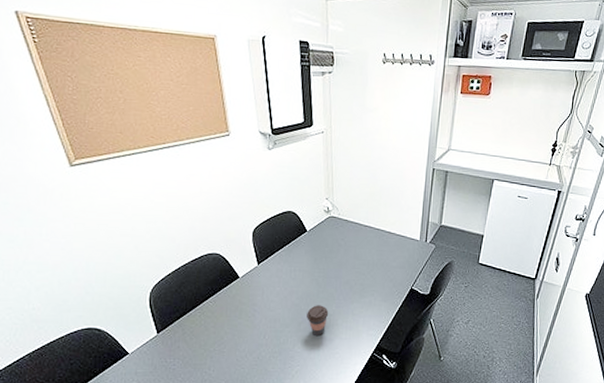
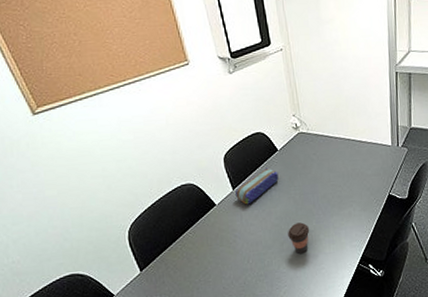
pencil case: none [260,247,305,281] -> present [235,168,279,205]

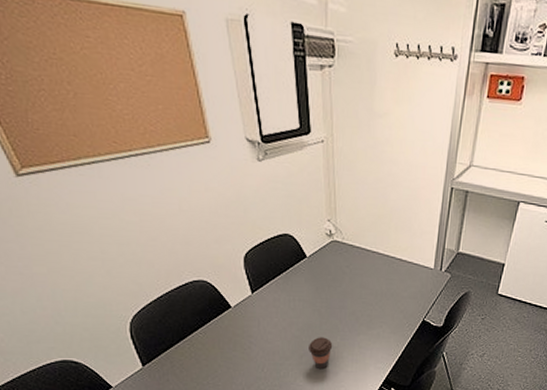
pencil case: present [235,168,279,205] -> none [255,274,304,311]

